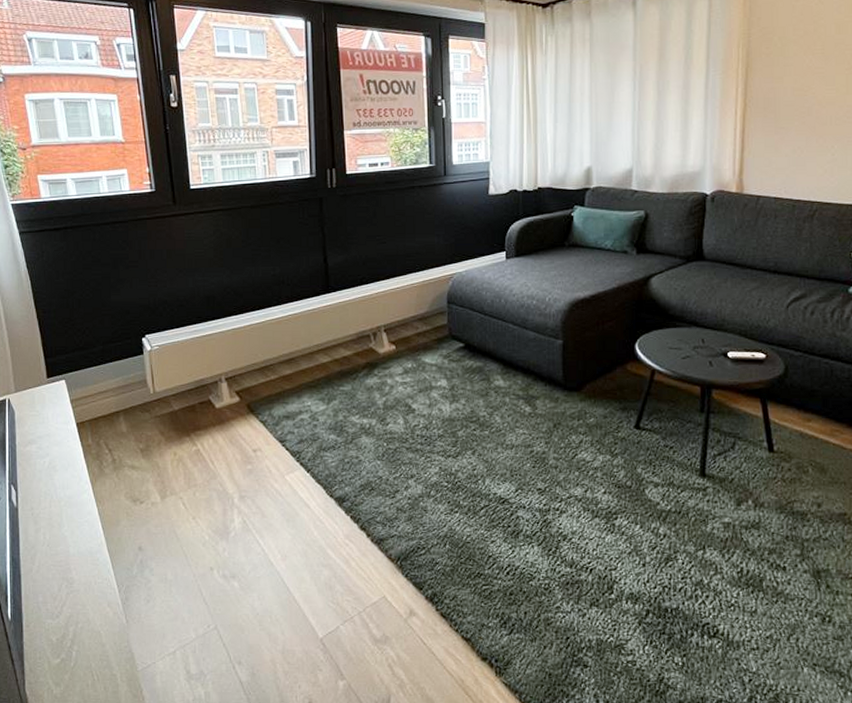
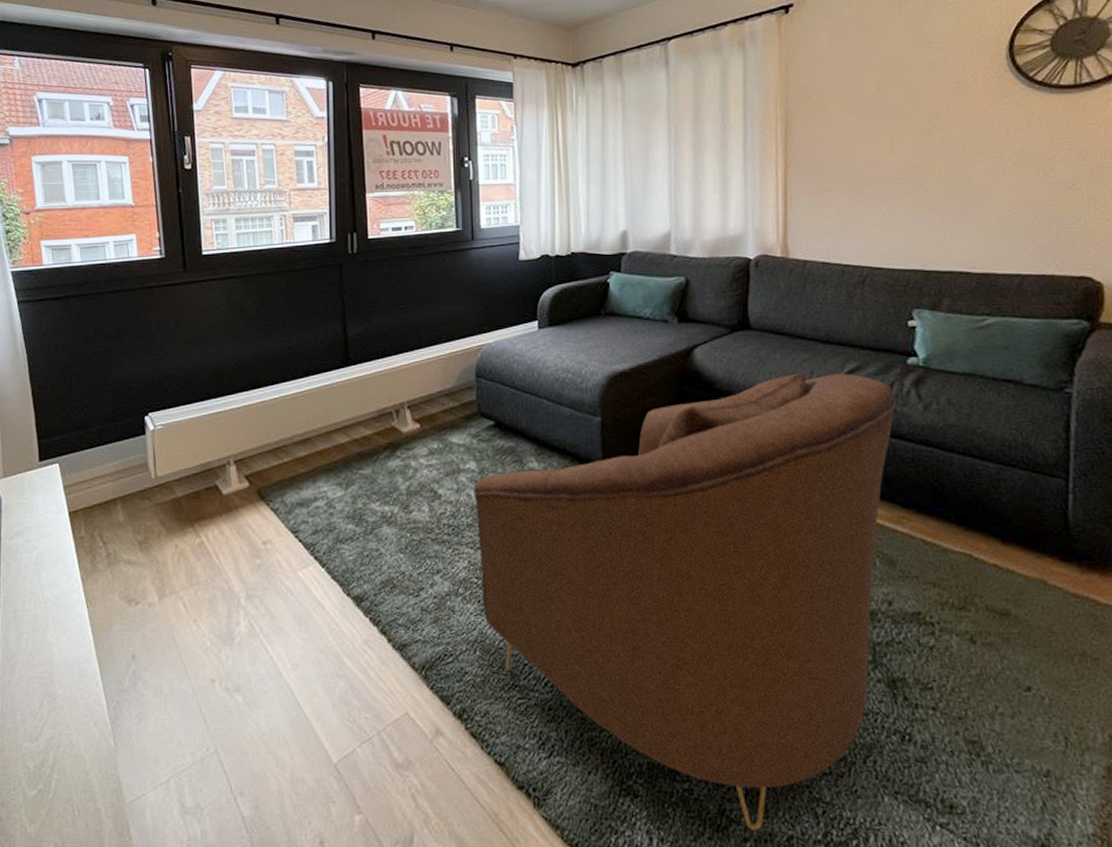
armchair: none [444,301,837,695] -> present [473,373,897,830]

